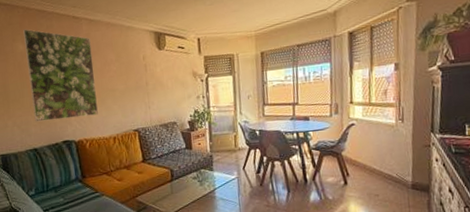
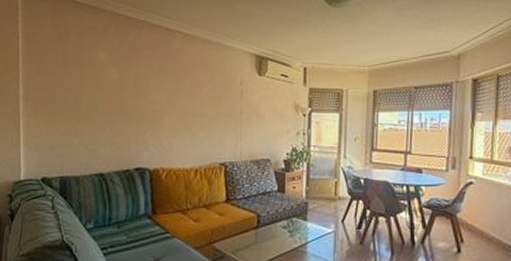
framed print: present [22,29,98,122] -> none [106,36,182,143]

